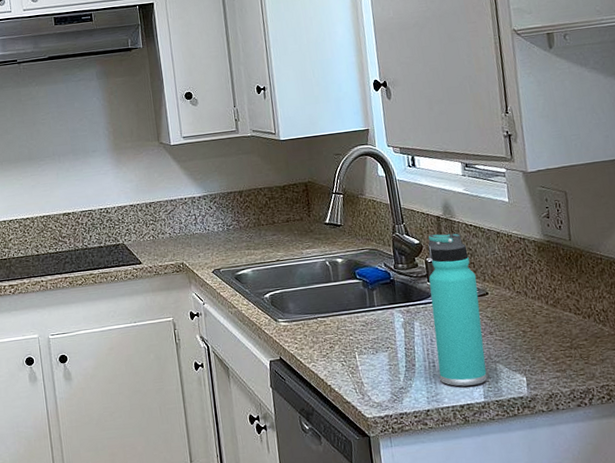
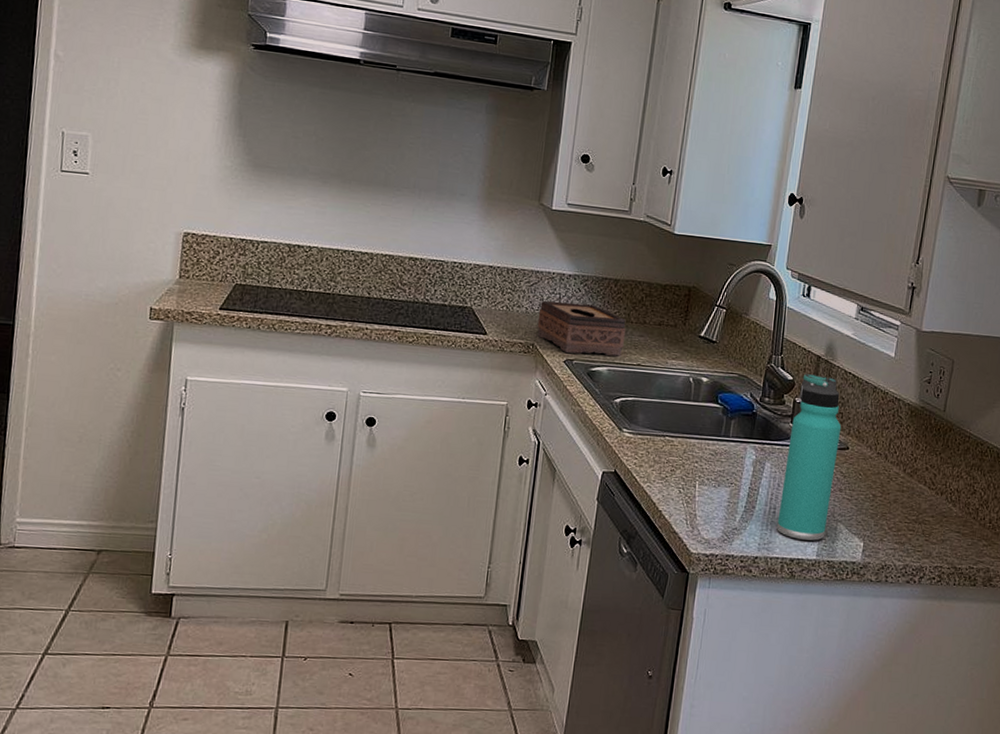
tissue box: none [180,217,261,264] -> present [537,301,626,357]

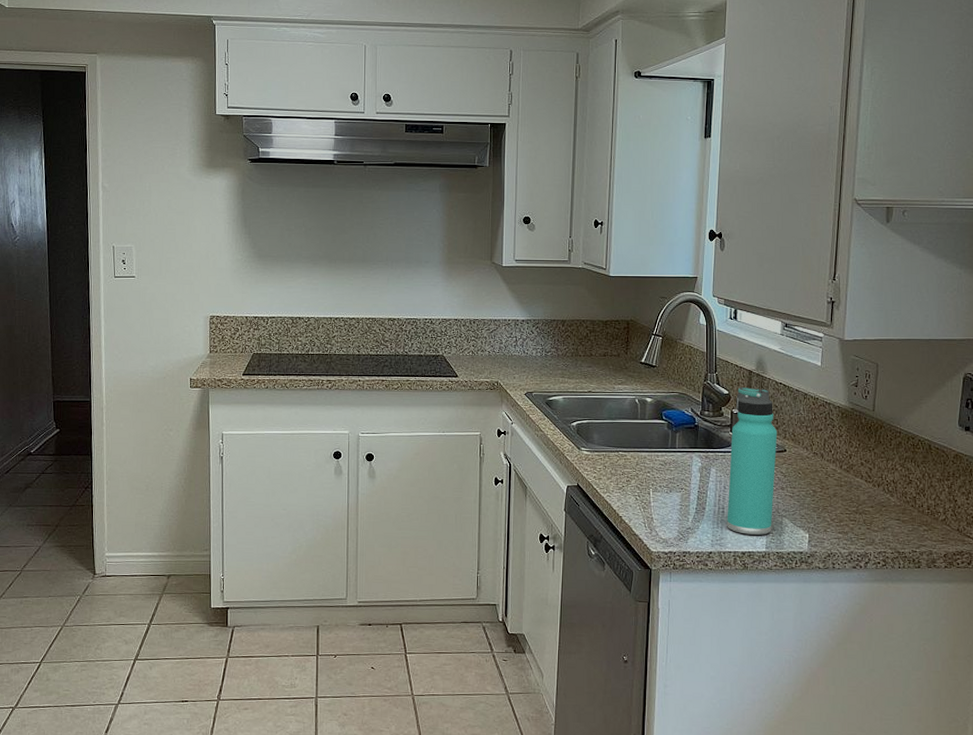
tissue box: present [537,301,626,357] -> none [499,343,575,386]

